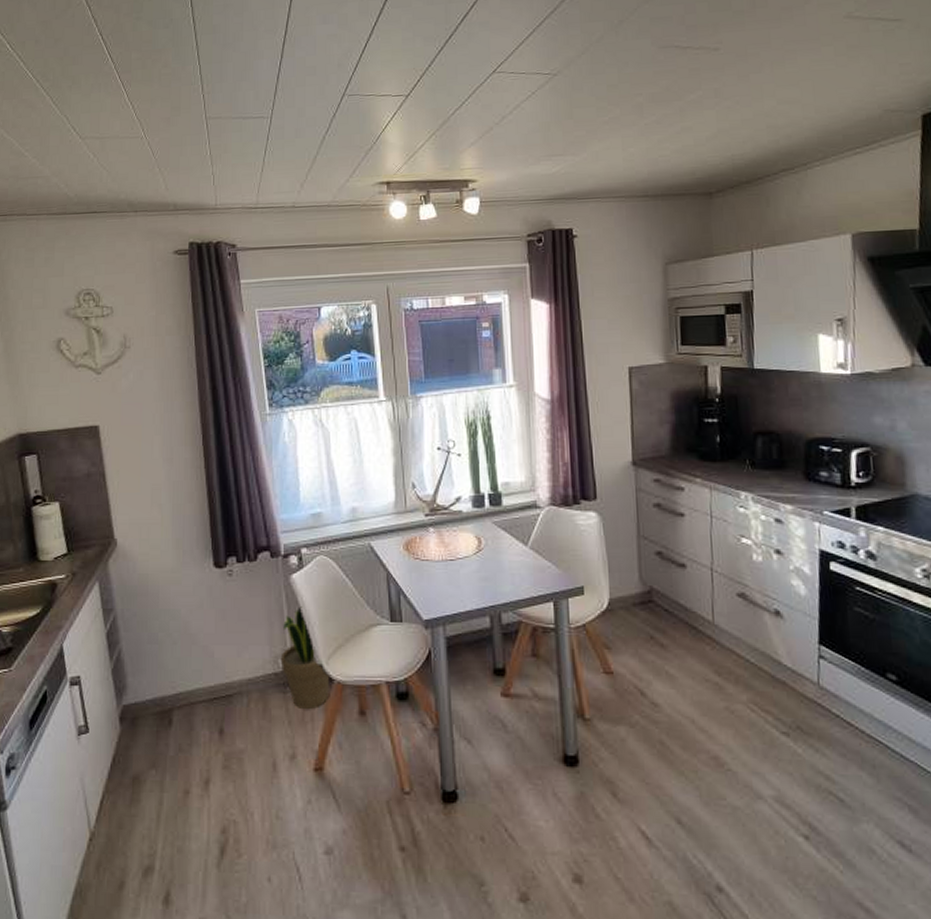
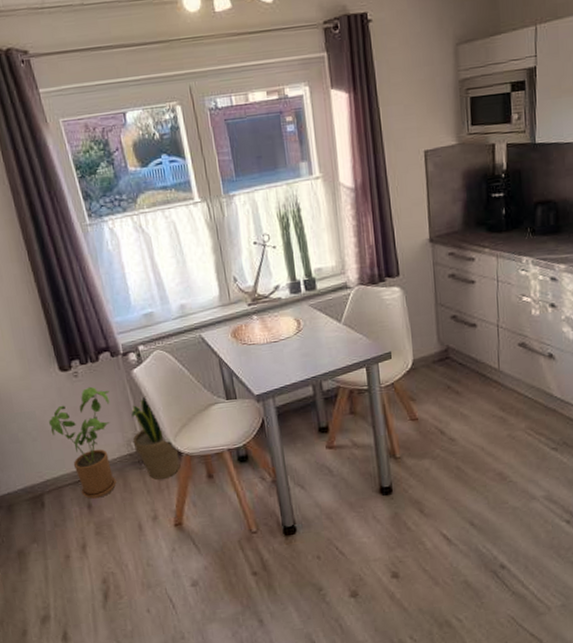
house plant: none [192,588,263,723] -> present [48,386,117,499]

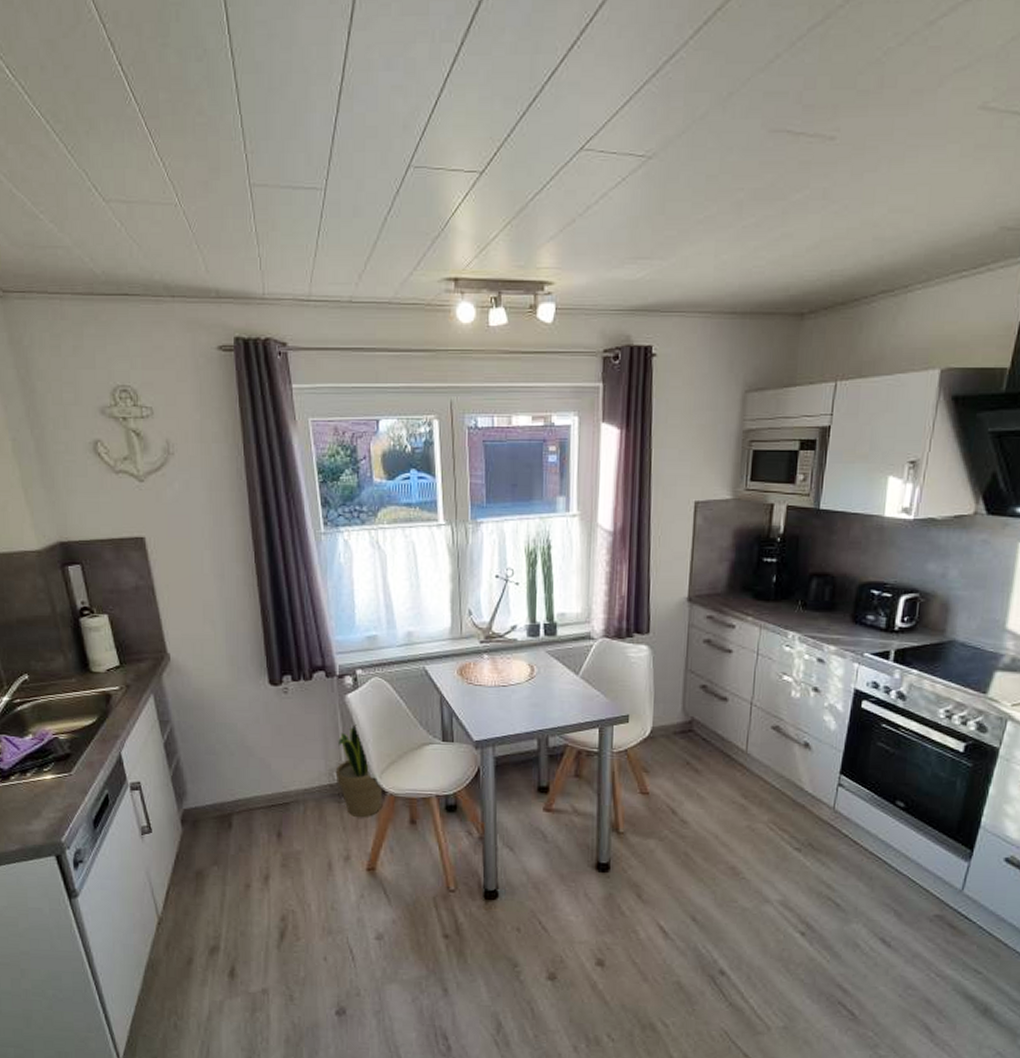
house plant: present [48,386,117,499] -> none [249,705,319,827]

